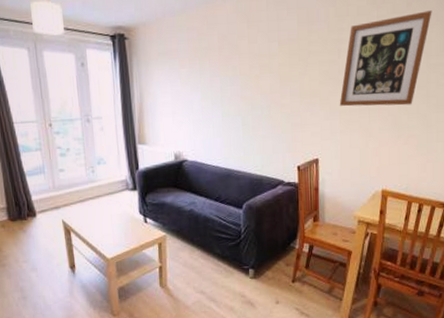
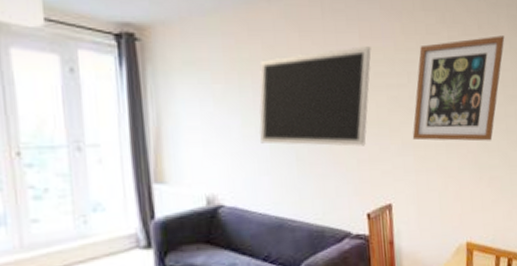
chalkboard: none [214,30,307,113] -> present [259,46,371,146]

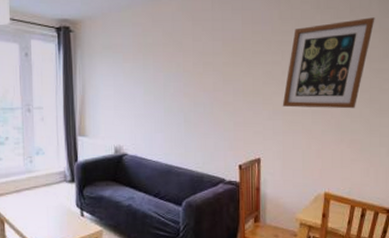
chalkboard: present [259,46,371,146] -> none [157,31,252,112]

